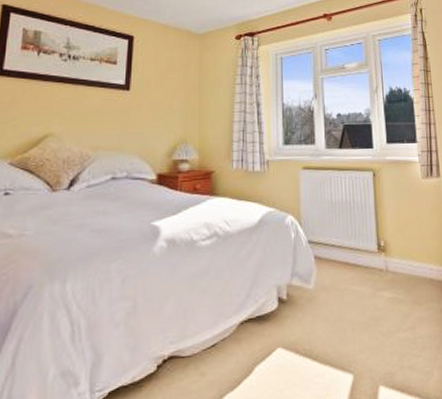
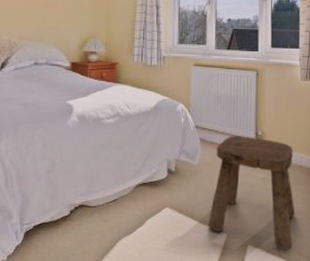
stool: none [329,248,431,389] -> present [207,136,295,251]

